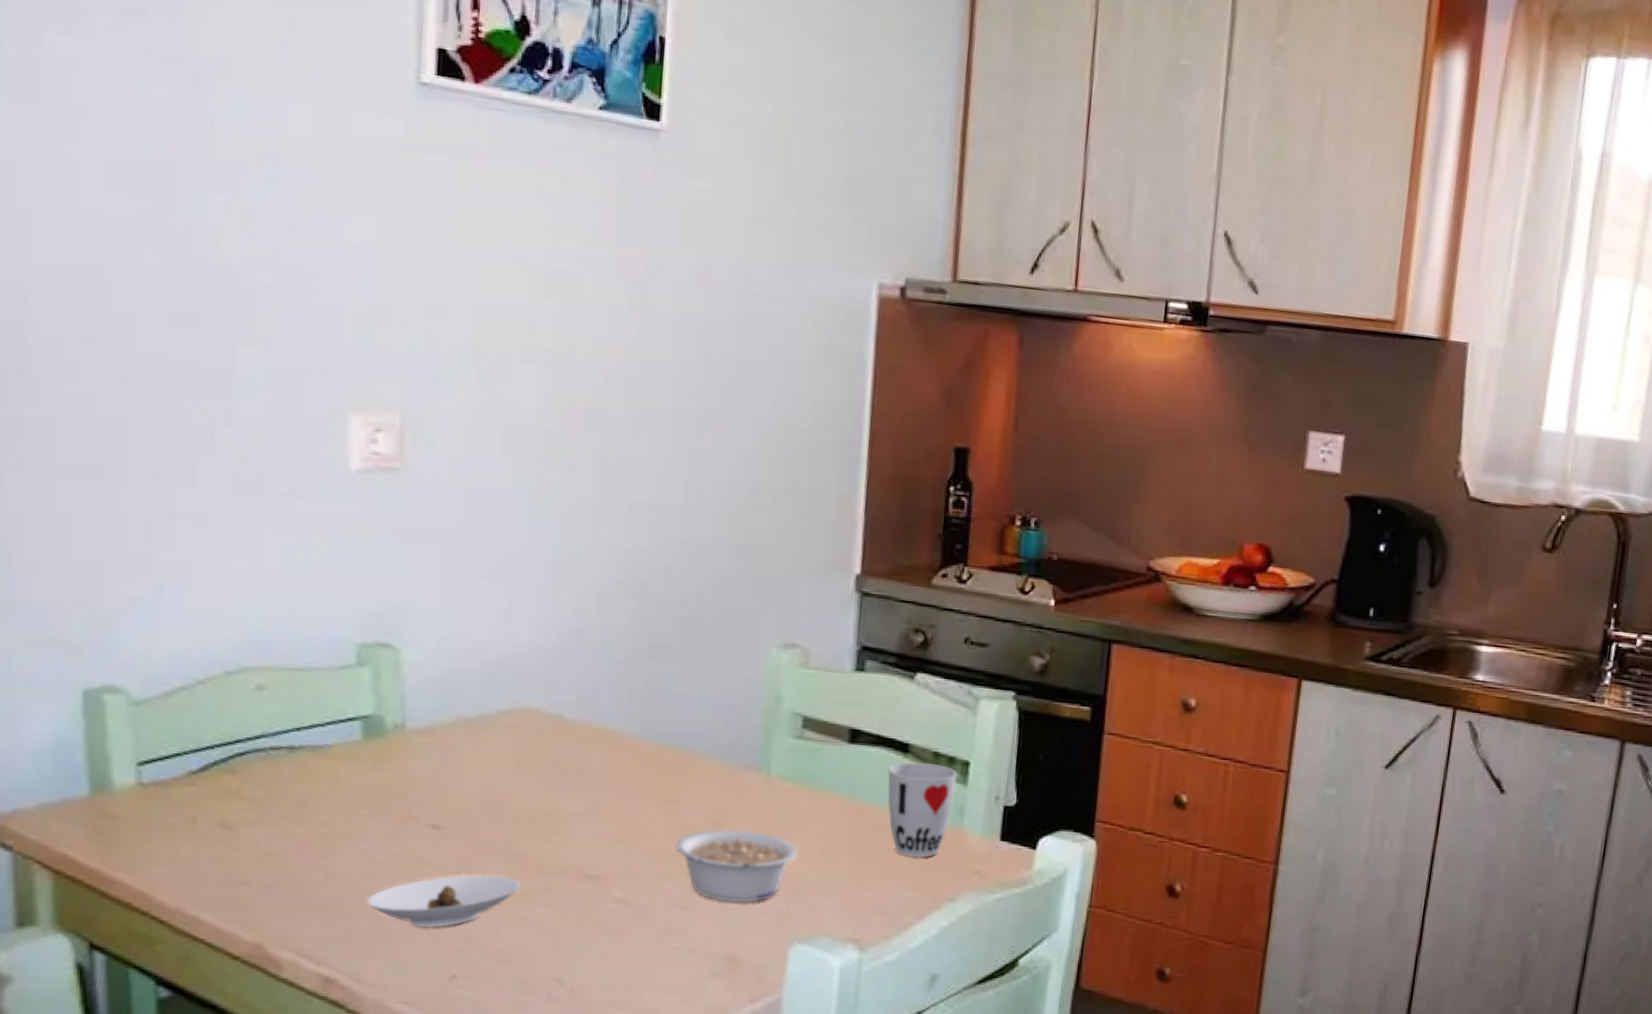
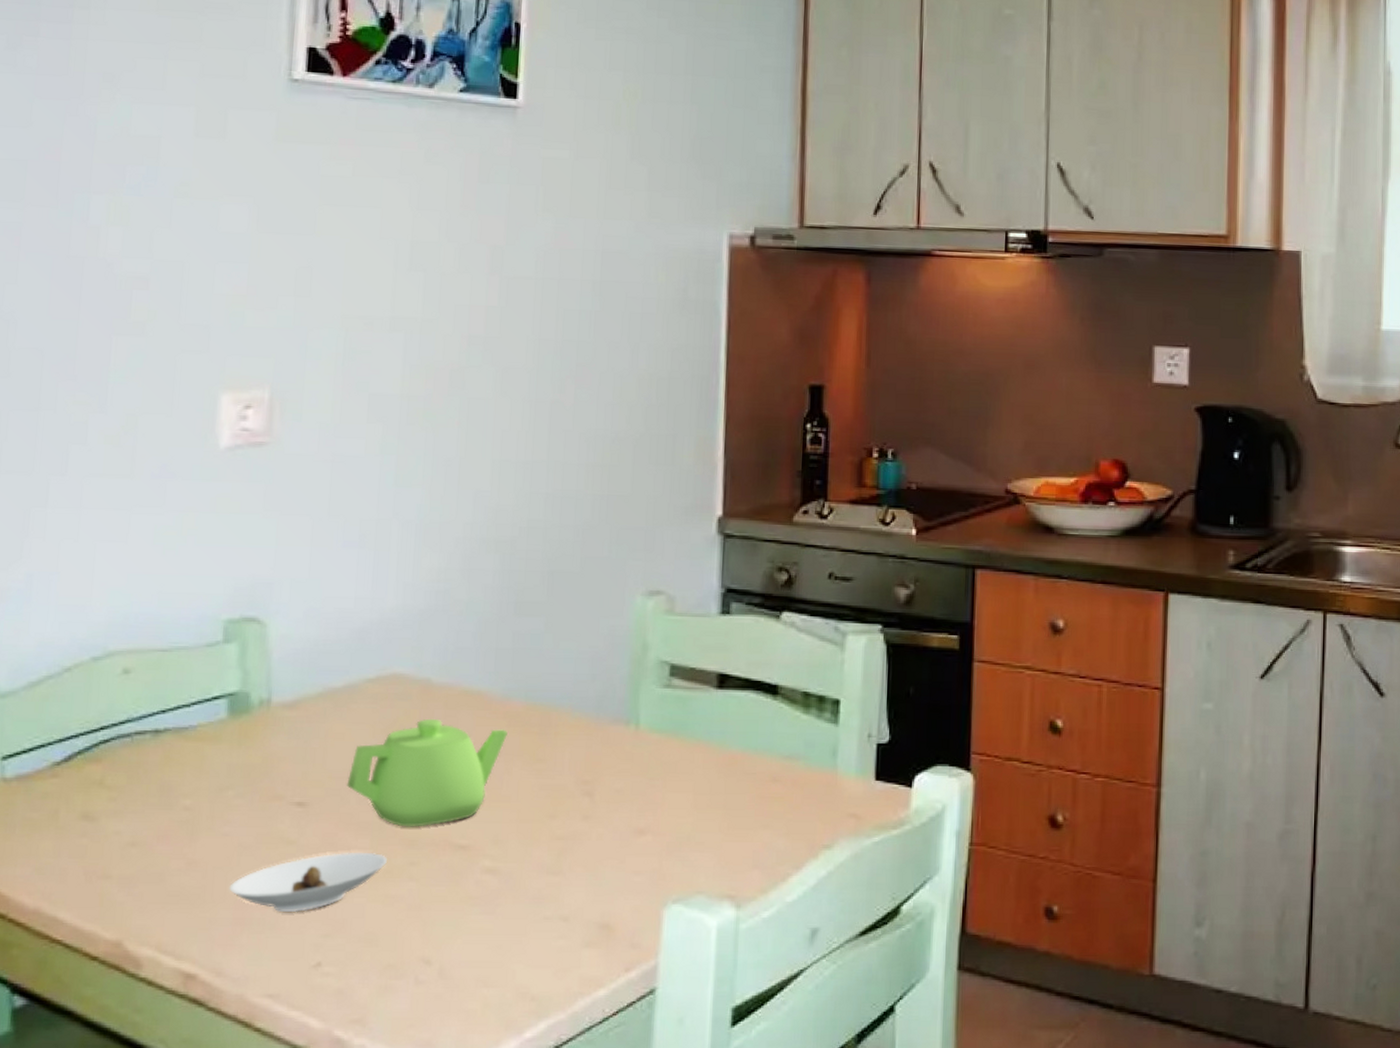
teapot: none [481,753,640,856] -> present [346,718,508,827]
legume: present [675,829,799,903] -> none [544,786,670,864]
cup: present [887,762,957,858] -> none [757,704,828,804]

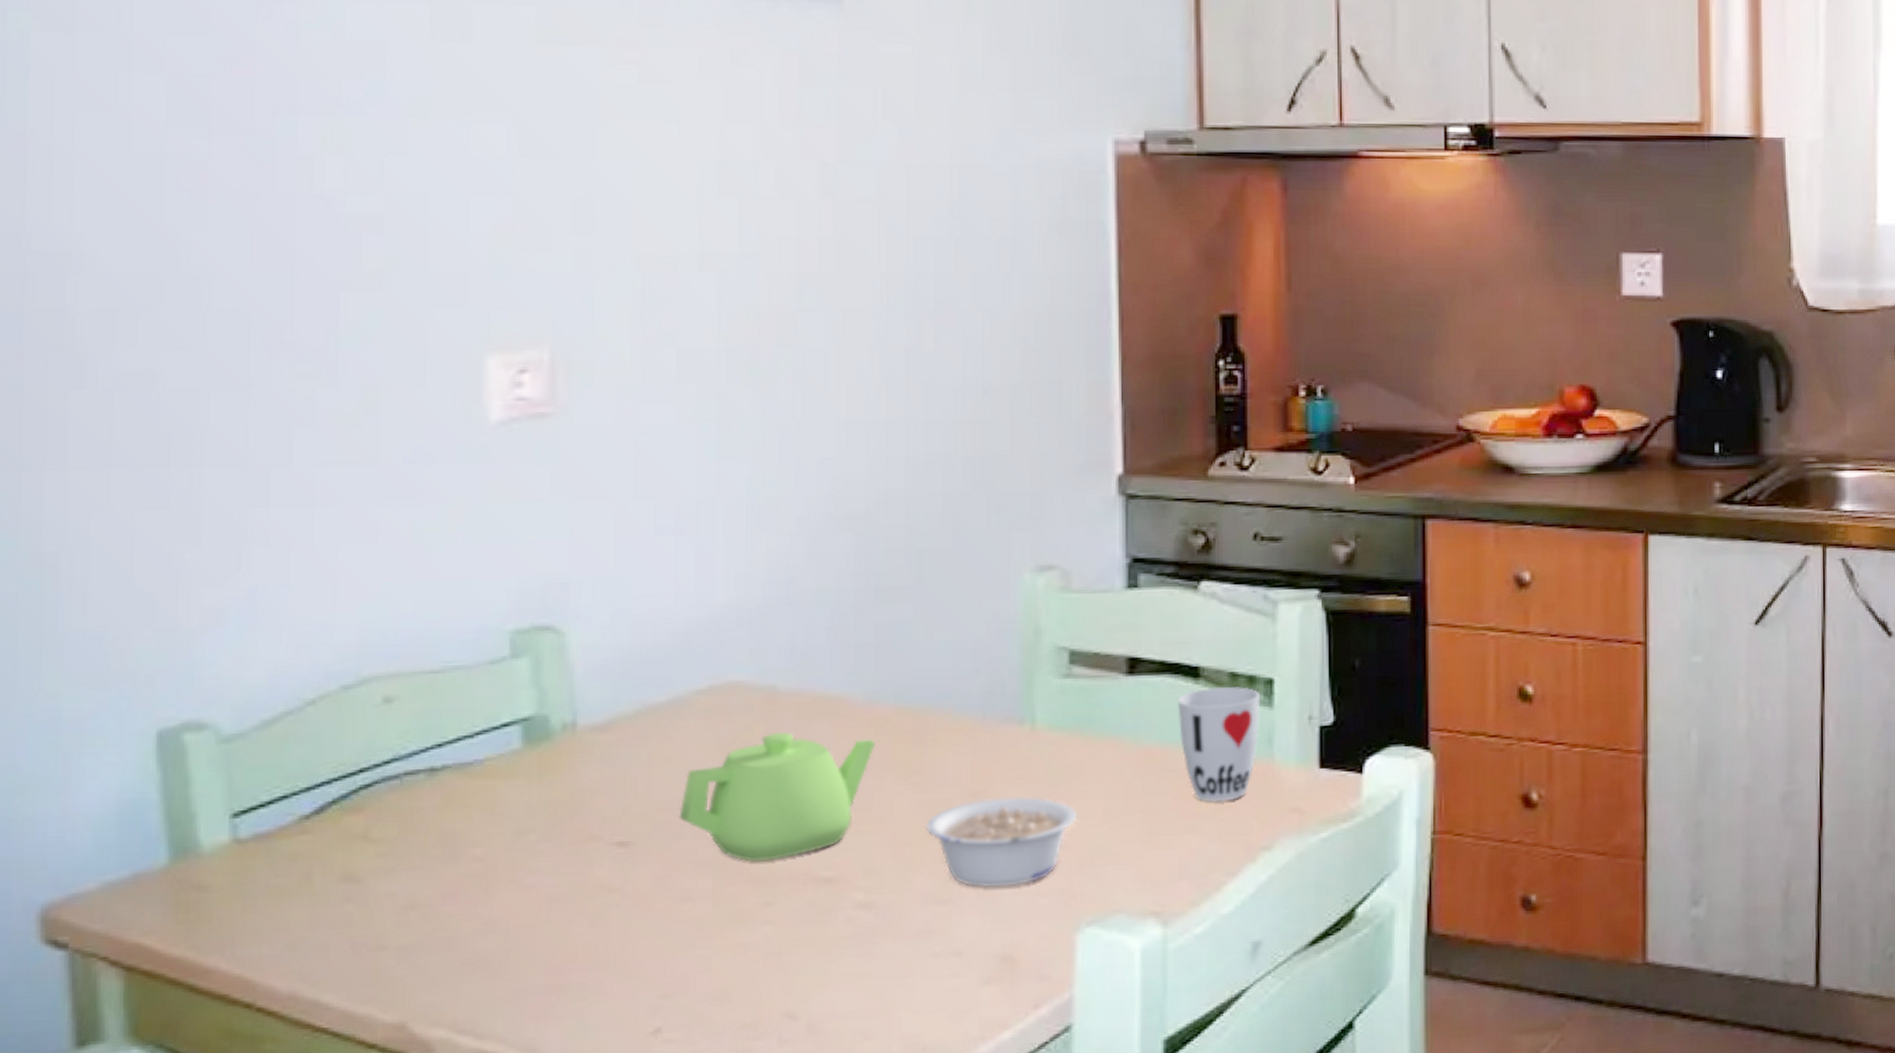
saucer: present [228,852,387,912] -> none [537,895,735,973]
legume: none [544,786,670,864] -> present [925,797,1078,888]
cup: none [757,704,828,804] -> present [1177,687,1261,803]

